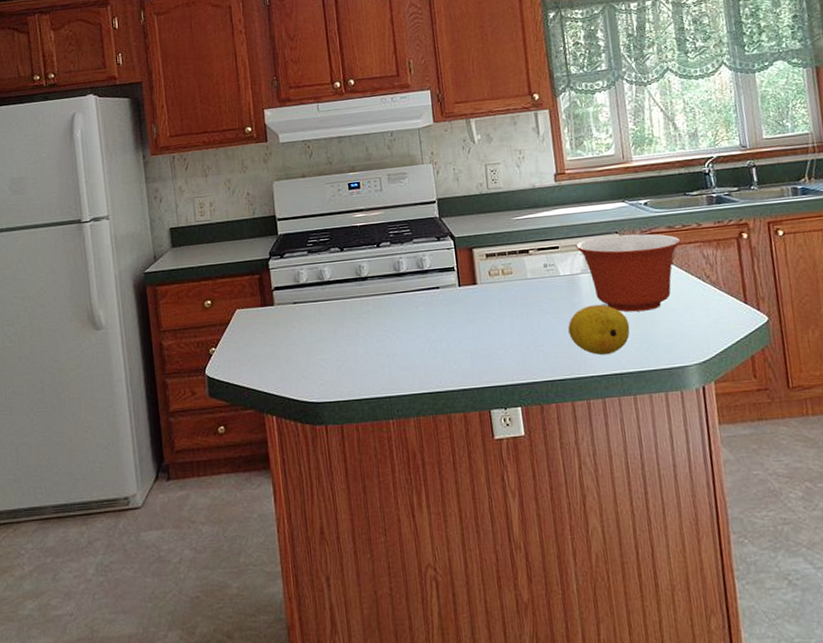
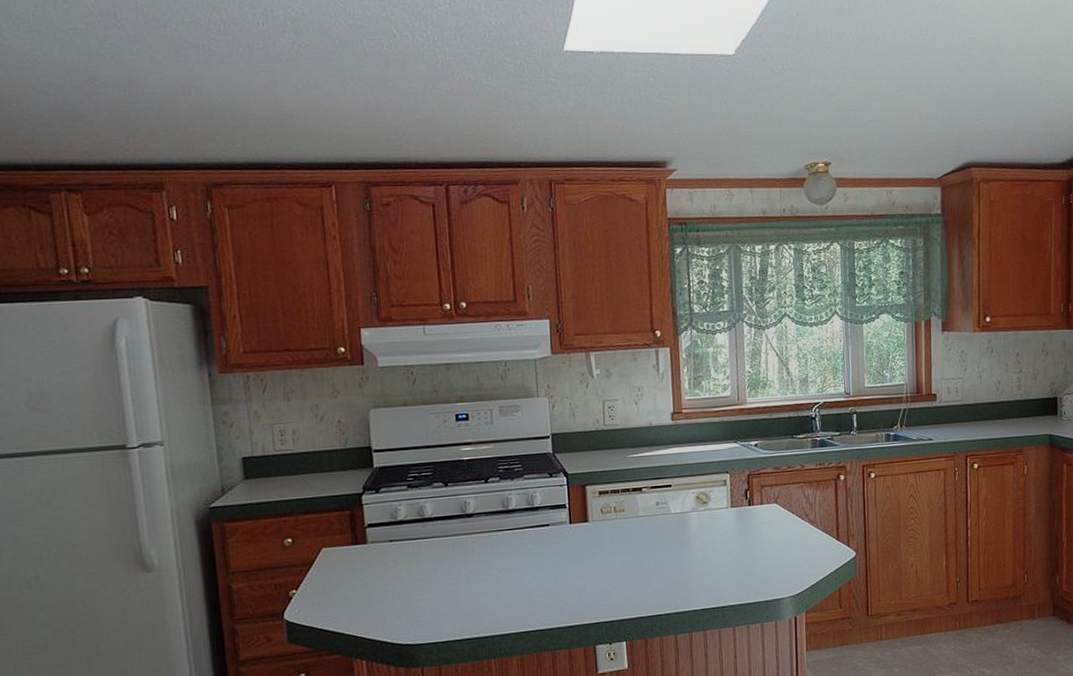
fruit: present [568,304,630,356] -> none [676,541,734,590]
mixing bowl: present [576,233,681,313] -> none [688,473,786,549]

